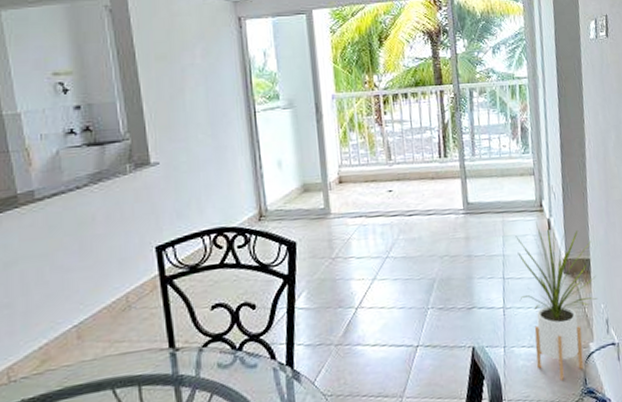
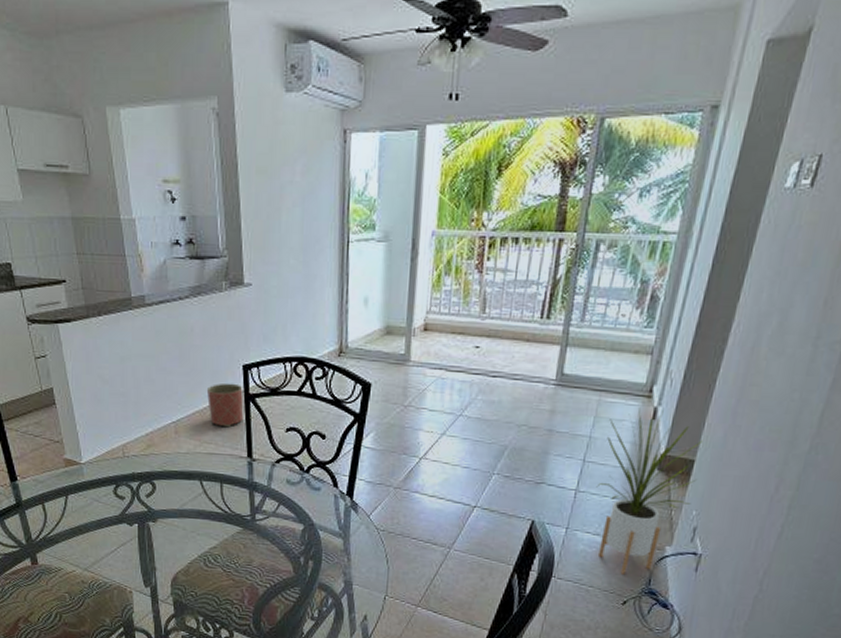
planter: none [114,268,160,319] -> present [206,382,243,428]

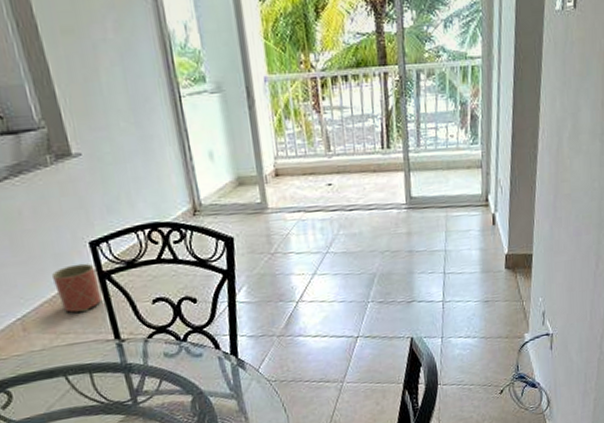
house plant: present [596,408,703,574] -> none [458,216,537,367]

